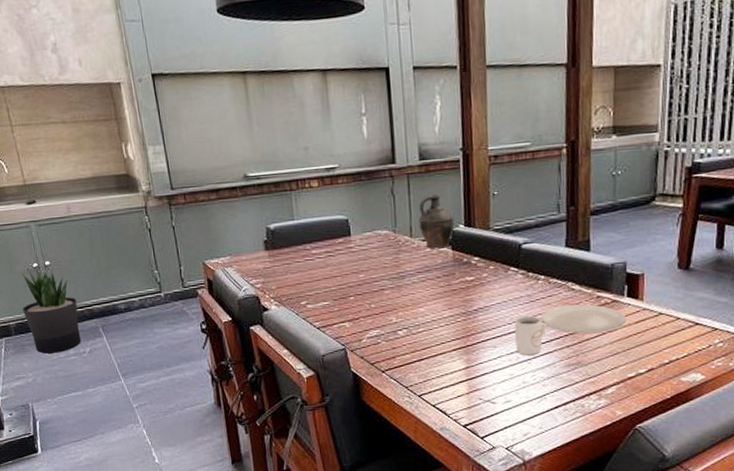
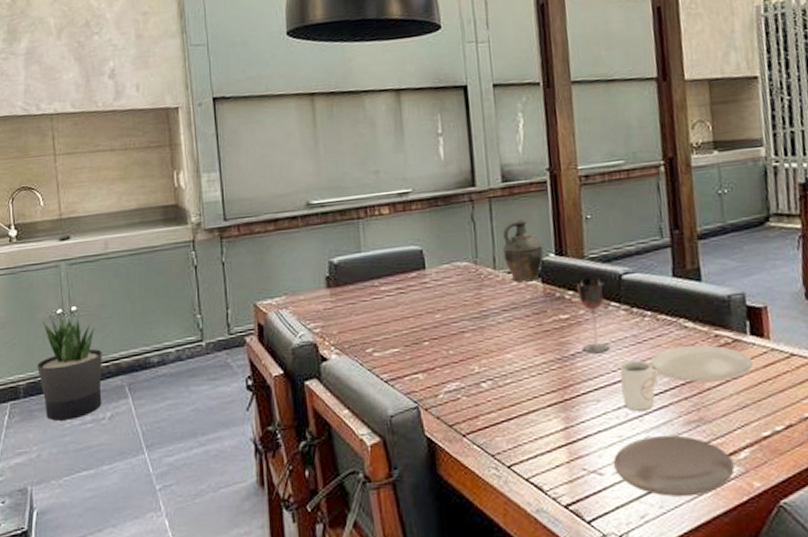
wineglass: none [482,246,507,310] -> present [577,277,609,354]
plate: none [505,375,602,421] -> present [614,435,735,497]

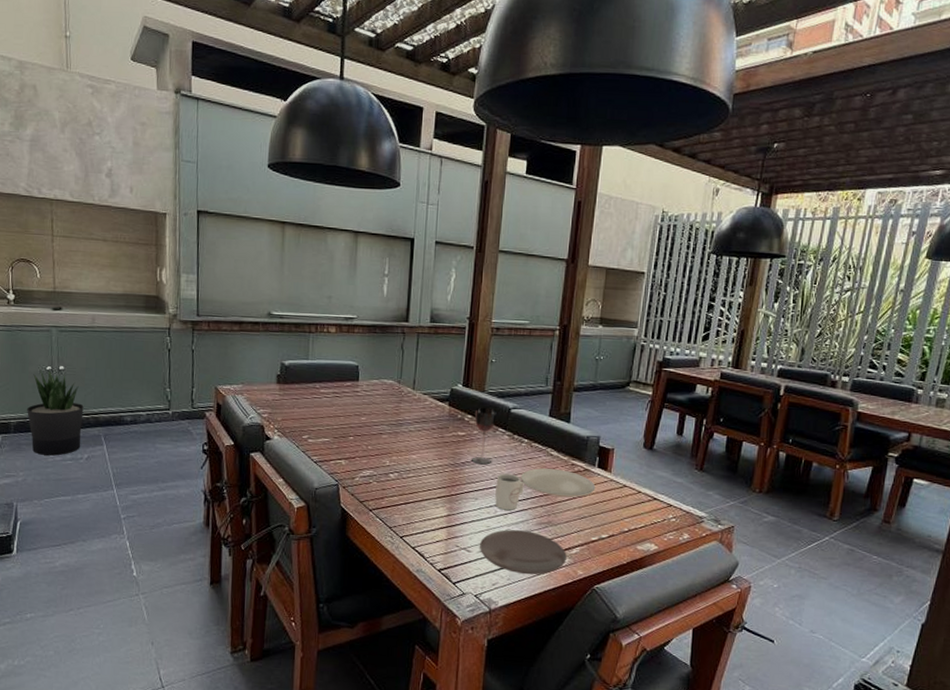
ceramic jug: present [502,219,544,283] -> none [421,354,455,404]

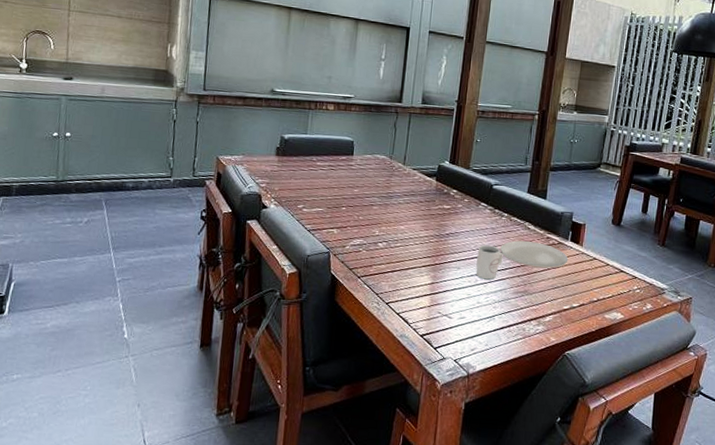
planter: present [27,368,84,456] -> none [30,134,87,219]
wineglass: present [472,407,497,465] -> none [455,183,480,236]
plate: present [480,529,567,575] -> none [460,298,541,341]

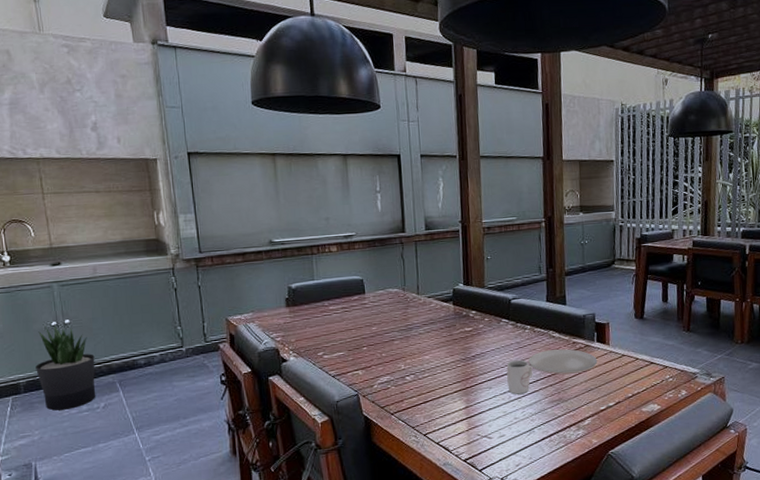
planter: none [30,134,87,219] -> present [35,325,96,411]

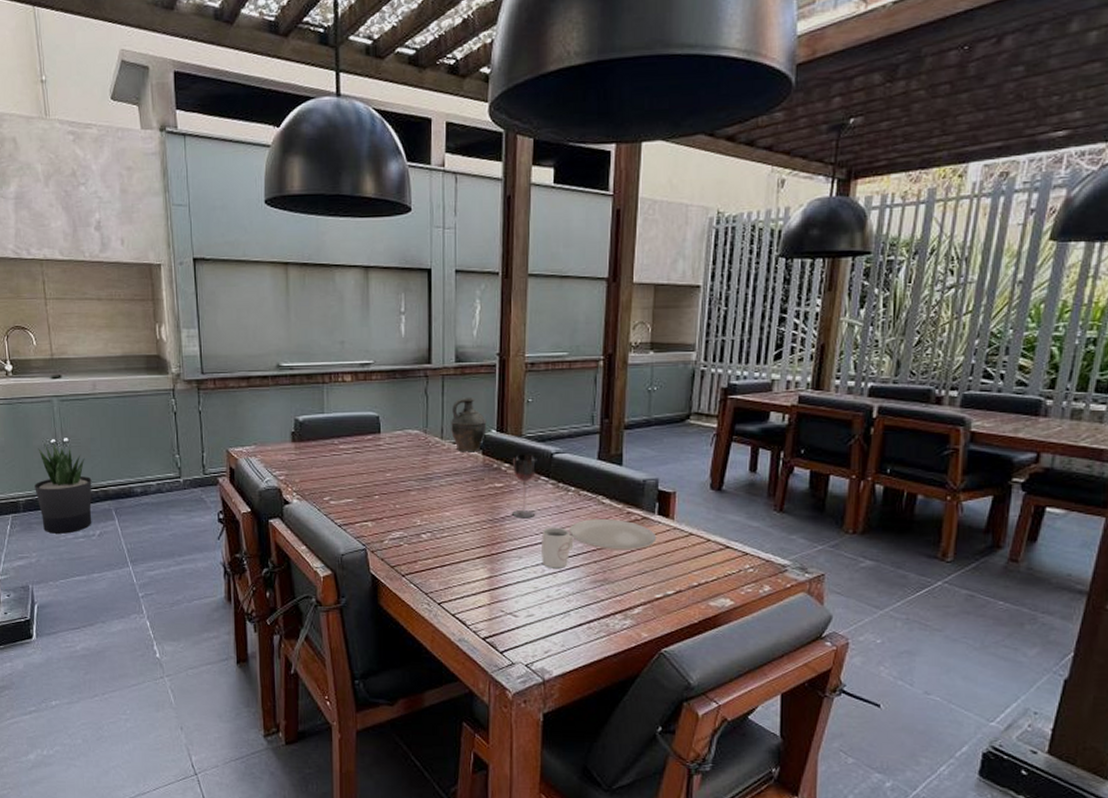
ceramic jug: none [424,258,455,305] -> present [450,397,487,453]
wineglass: none [479,301,499,355] -> present [512,454,537,519]

